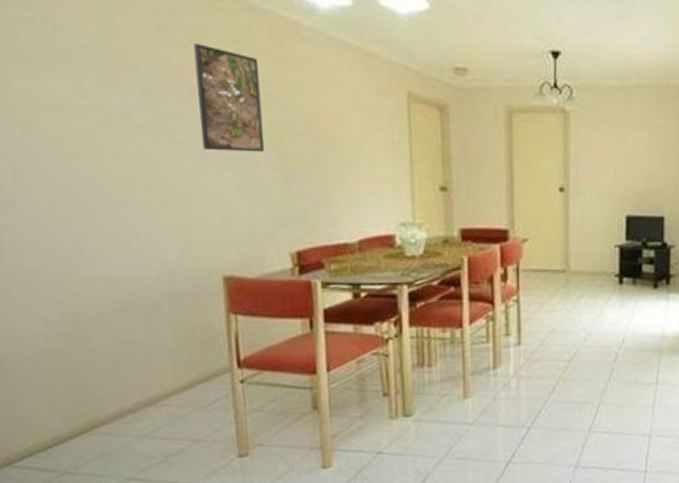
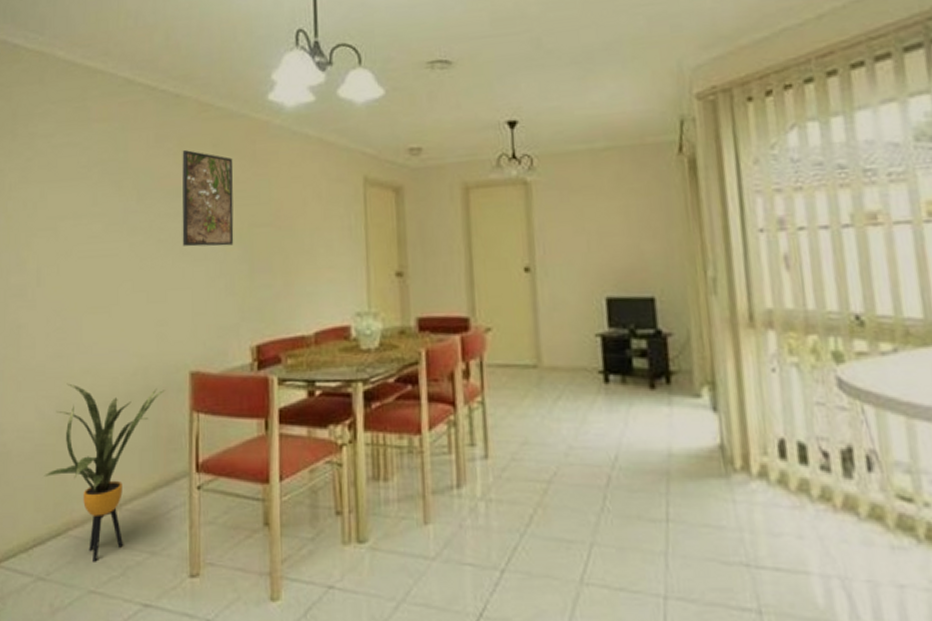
house plant: none [55,288,196,453] -> present [44,383,165,562]

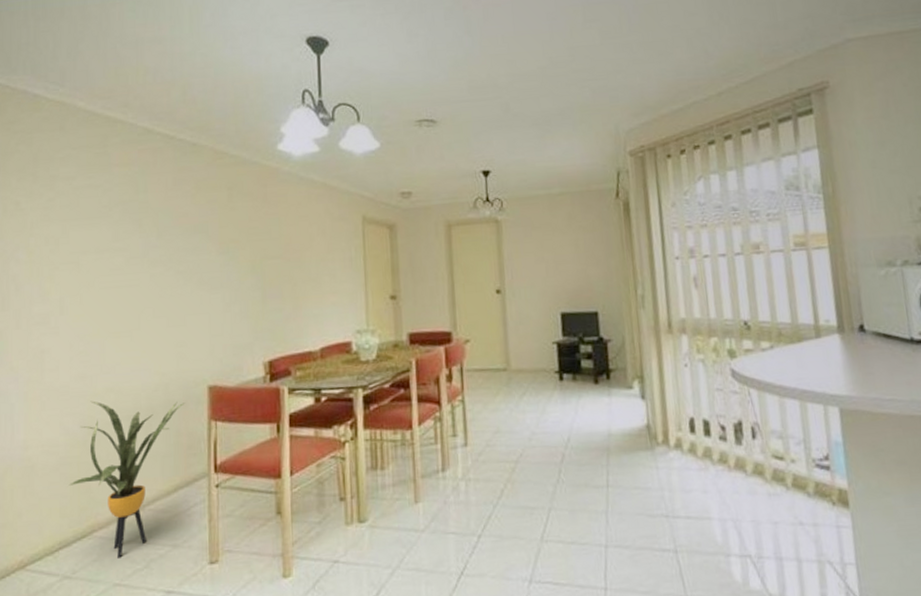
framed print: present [182,150,234,247] -> none [199,192,248,277]

